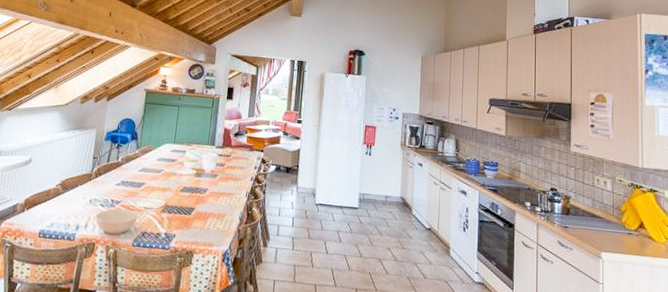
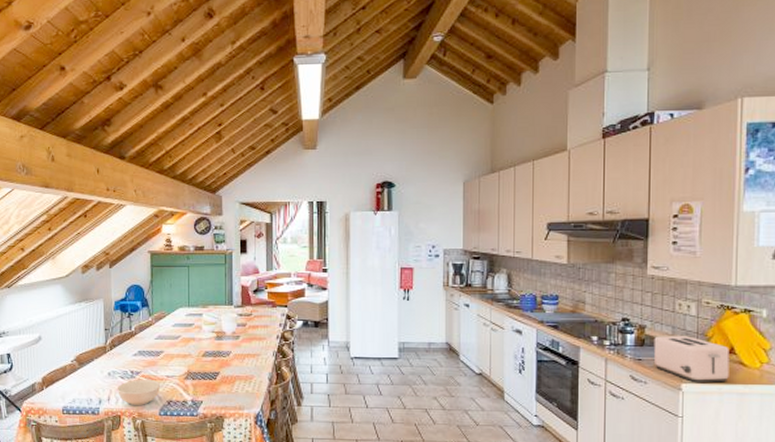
toaster: none [577,206,641,254] -> present [653,335,730,383]

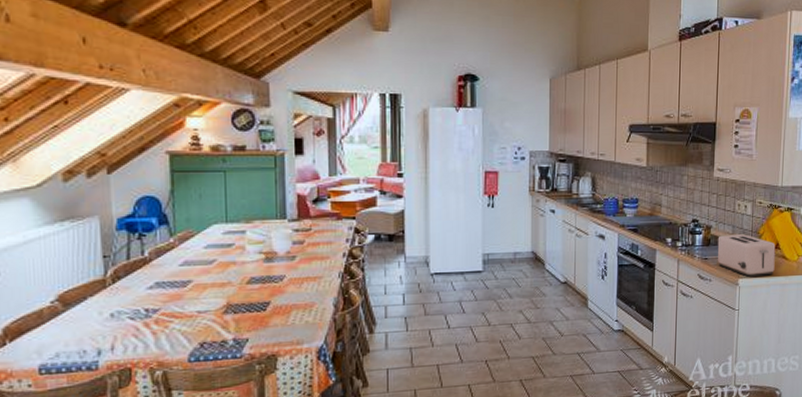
bowl: present [118,379,161,406] -> none [126,317,190,354]

